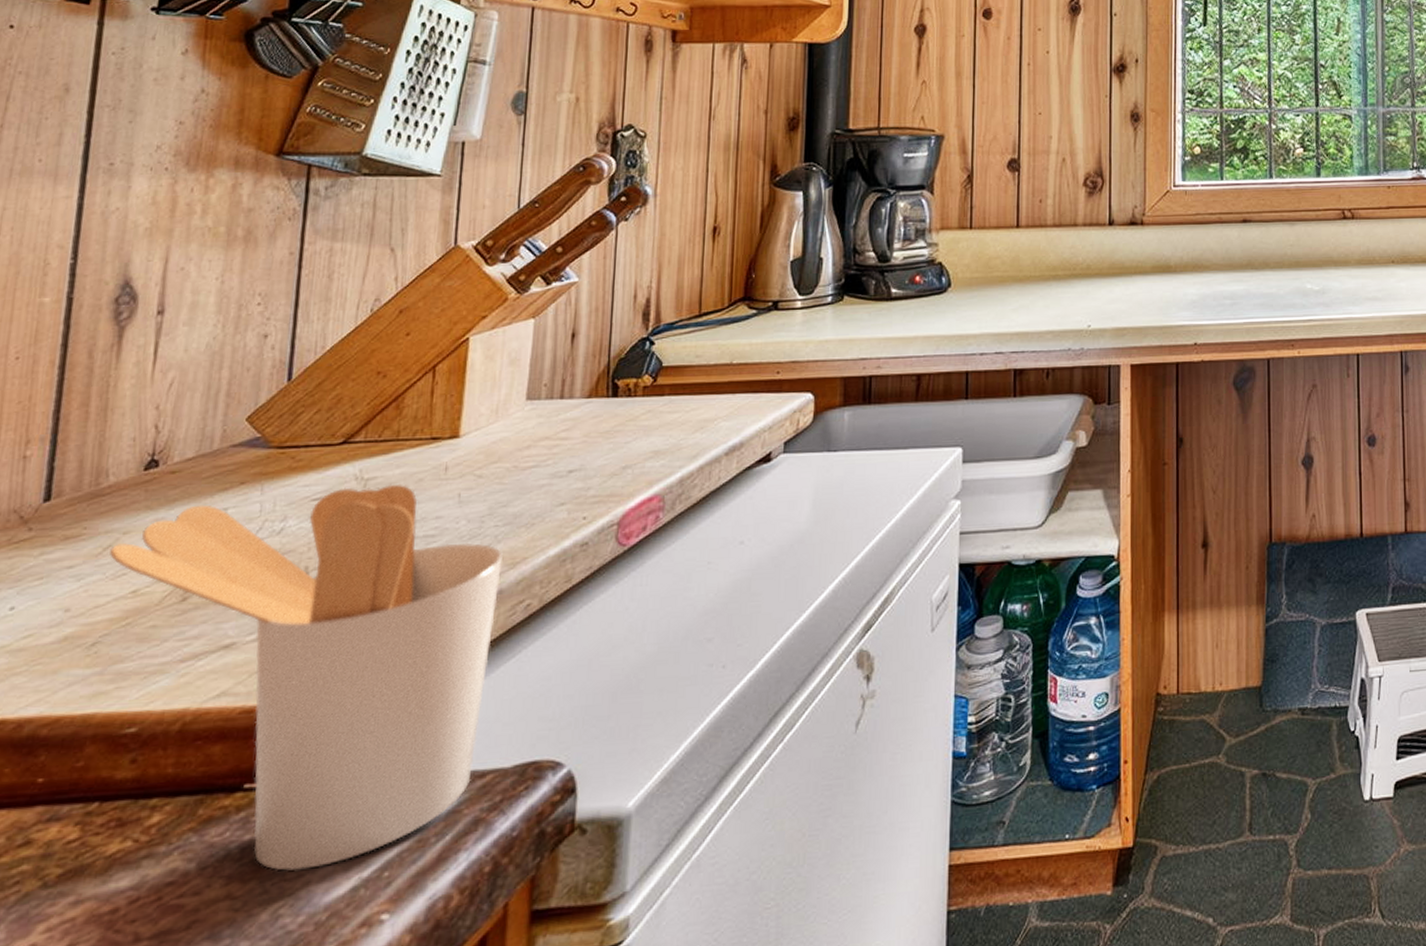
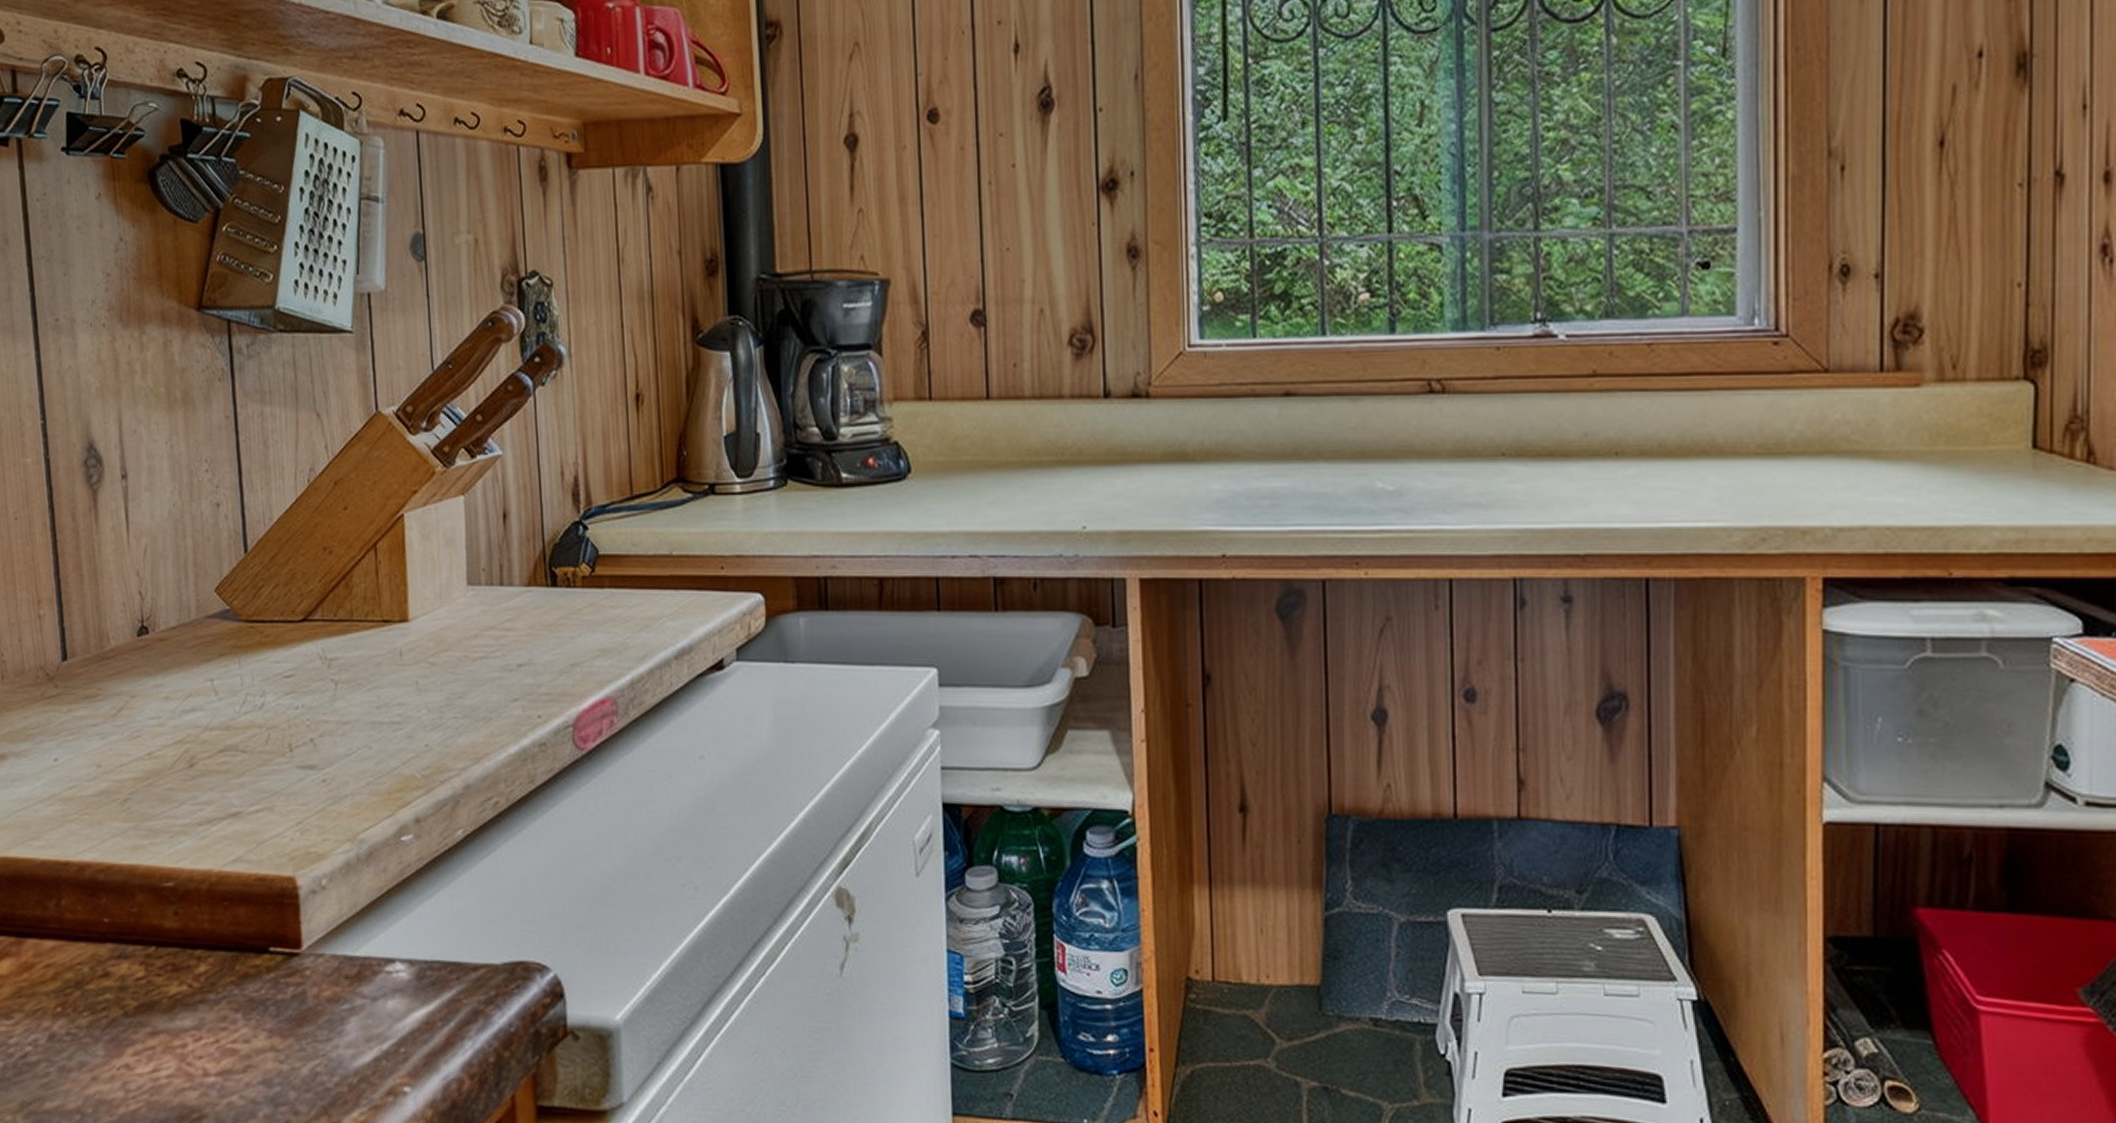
utensil holder: present [110,483,503,872] -> none [123,666,467,1035]

